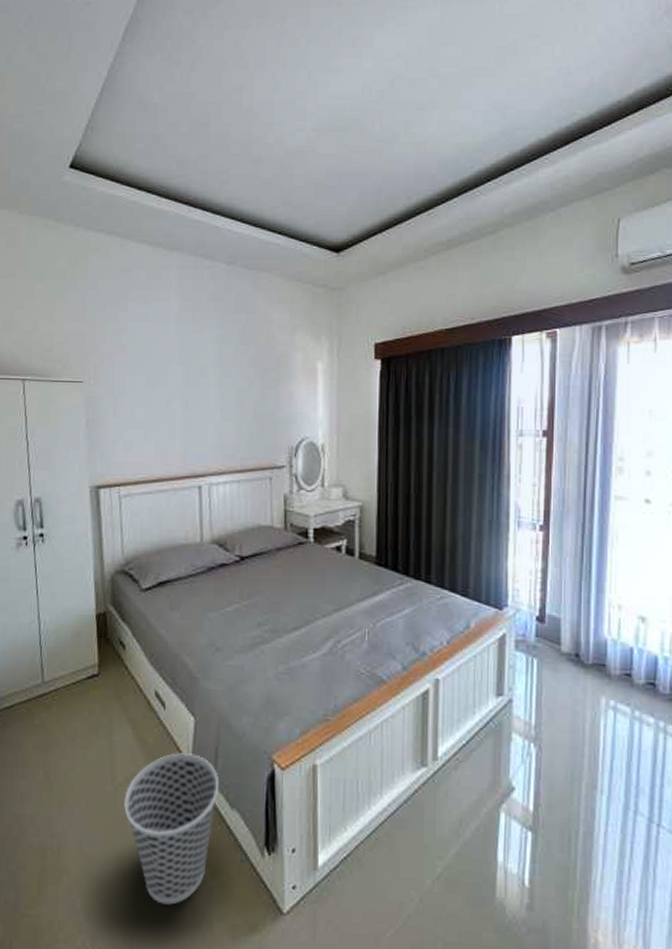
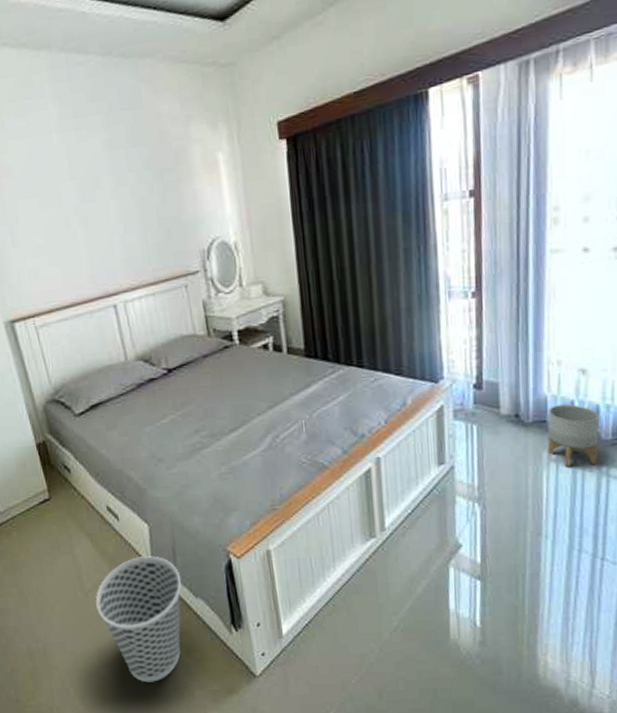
planter: none [607,650,657,719] -> present [547,404,599,468]

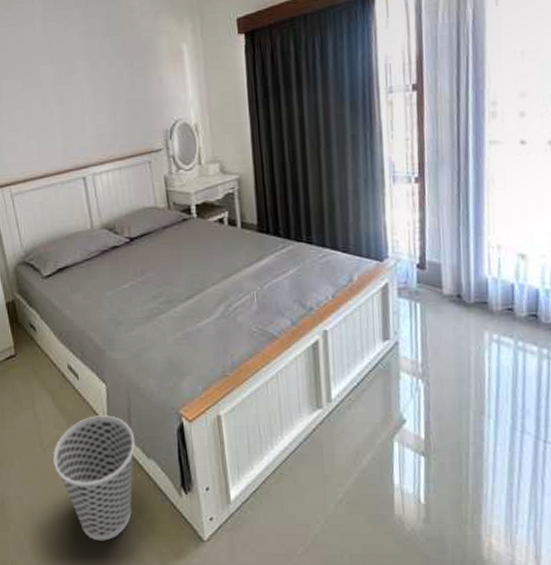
planter: present [547,404,599,468] -> none [489,287,539,349]

